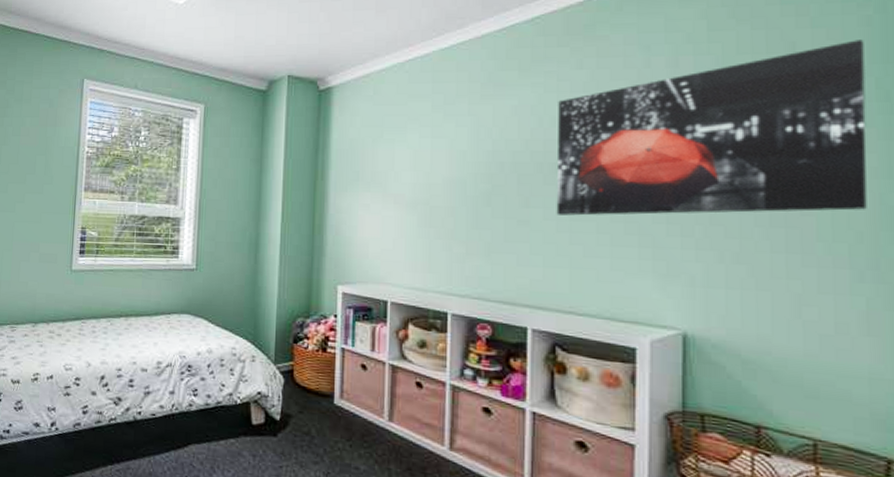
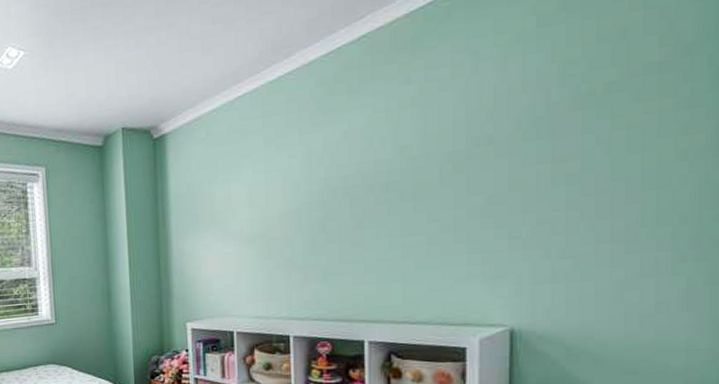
wall art: present [556,40,867,216] -> none [387,16,698,233]

